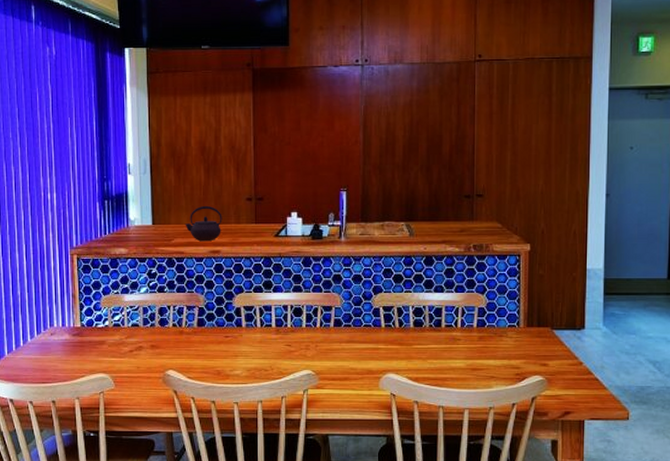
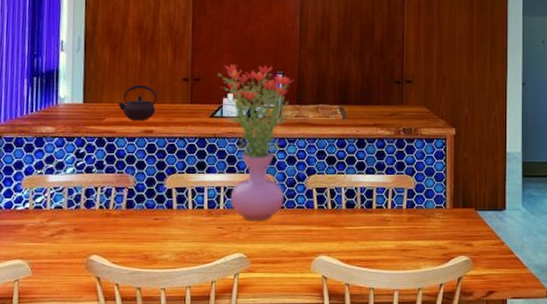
flower arrangement: none [281,183,358,339] -> present [218,64,294,221]

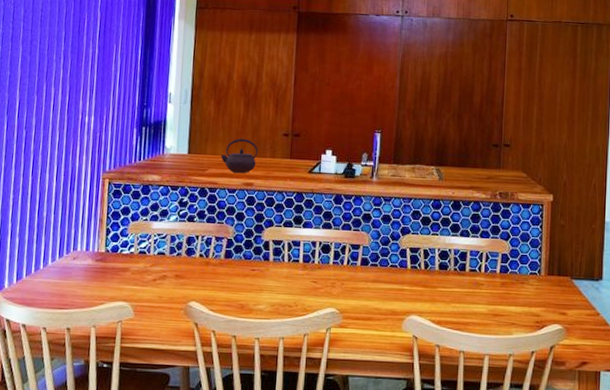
flower arrangement: present [218,64,294,221] -> none [317,122,392,277]

